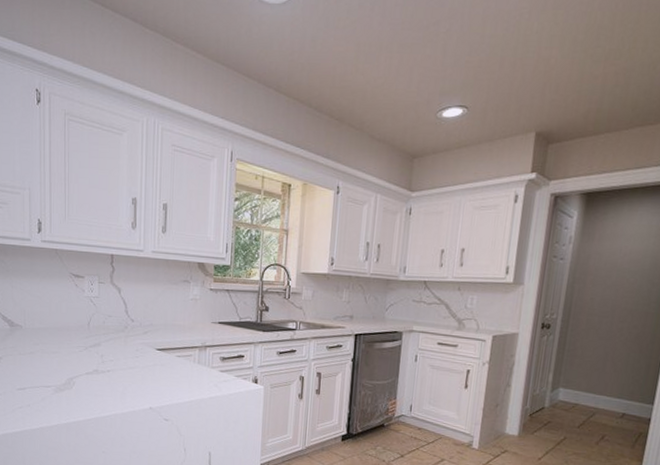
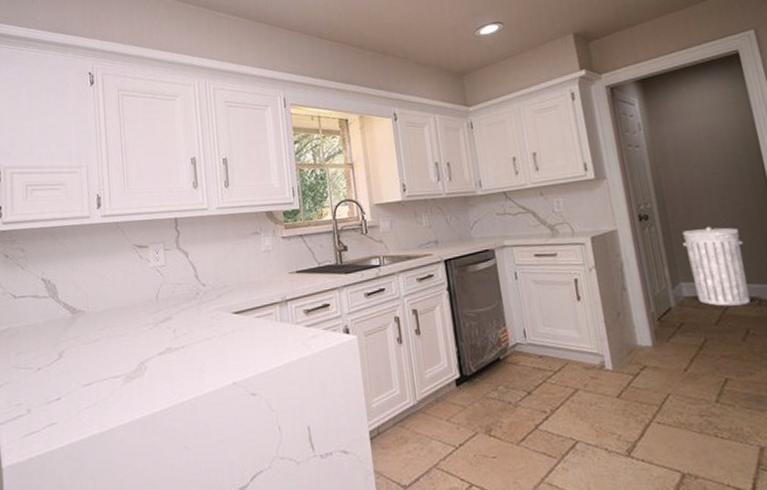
trash can: none [570,344,628,415] -> present [682,227,751,306]

